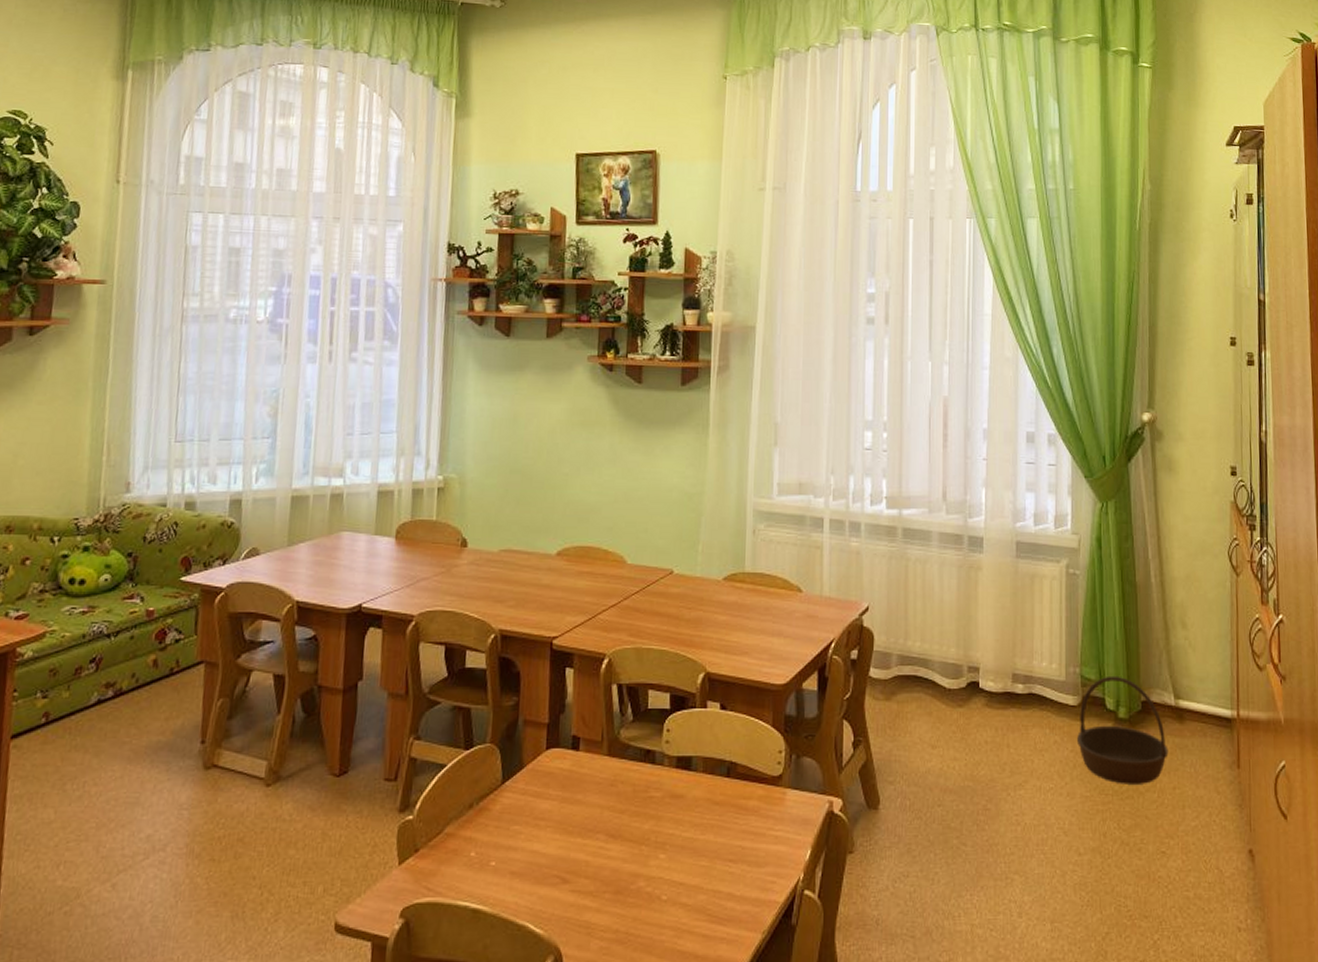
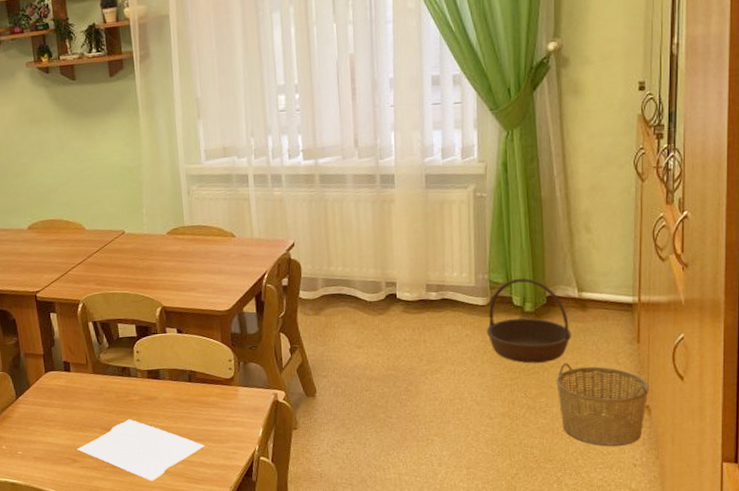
paper sheet: none [571,824,736,917] -> present [78,419,205,481]
basket: none [1152,787,1252,901] -> present [556,363,649,447]

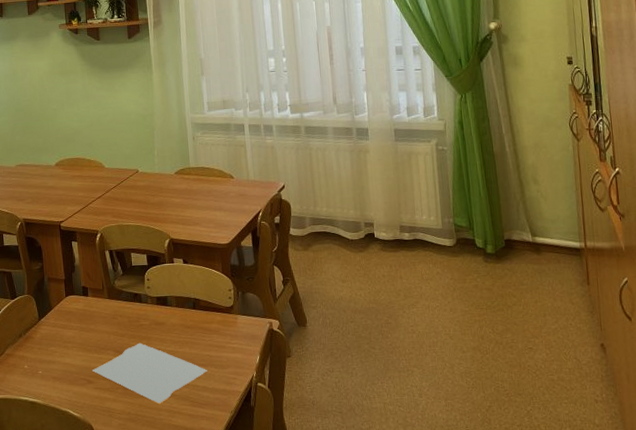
basket: present [486,277,572,363] -> none [454,222,530,301]
basket: present [556,363,649,447] -> none [519,301,602,382]

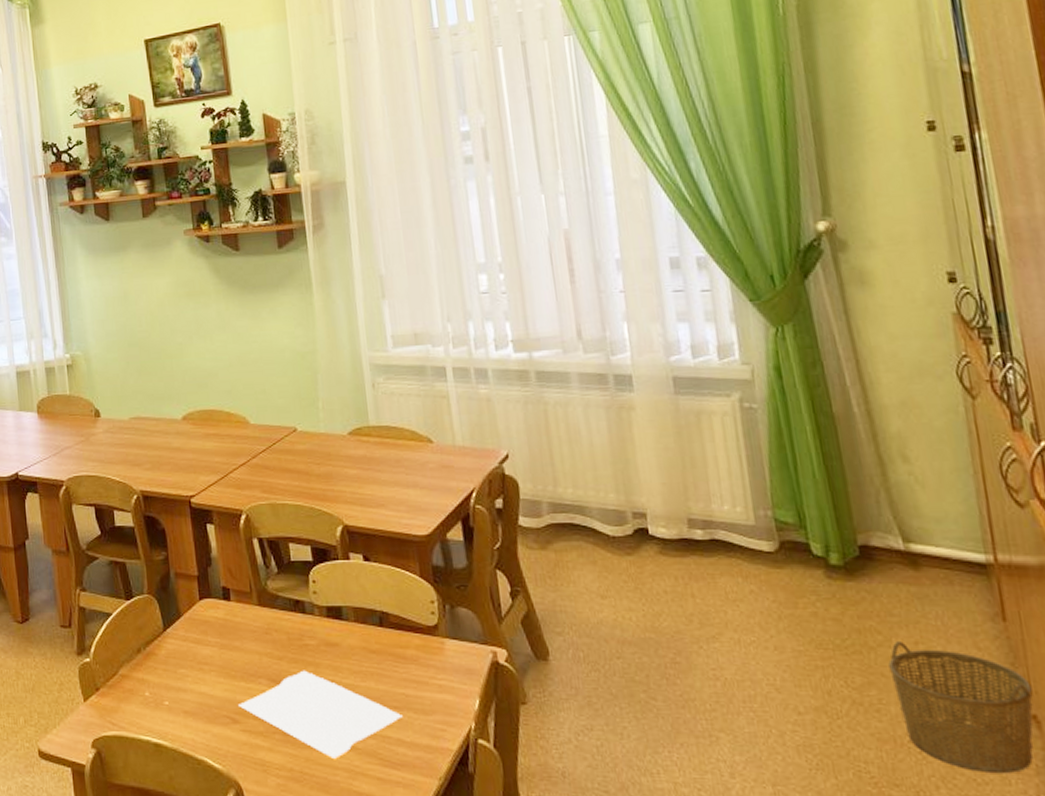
basket: none [519,301,602,382] -> present [888,642,1033,773]

